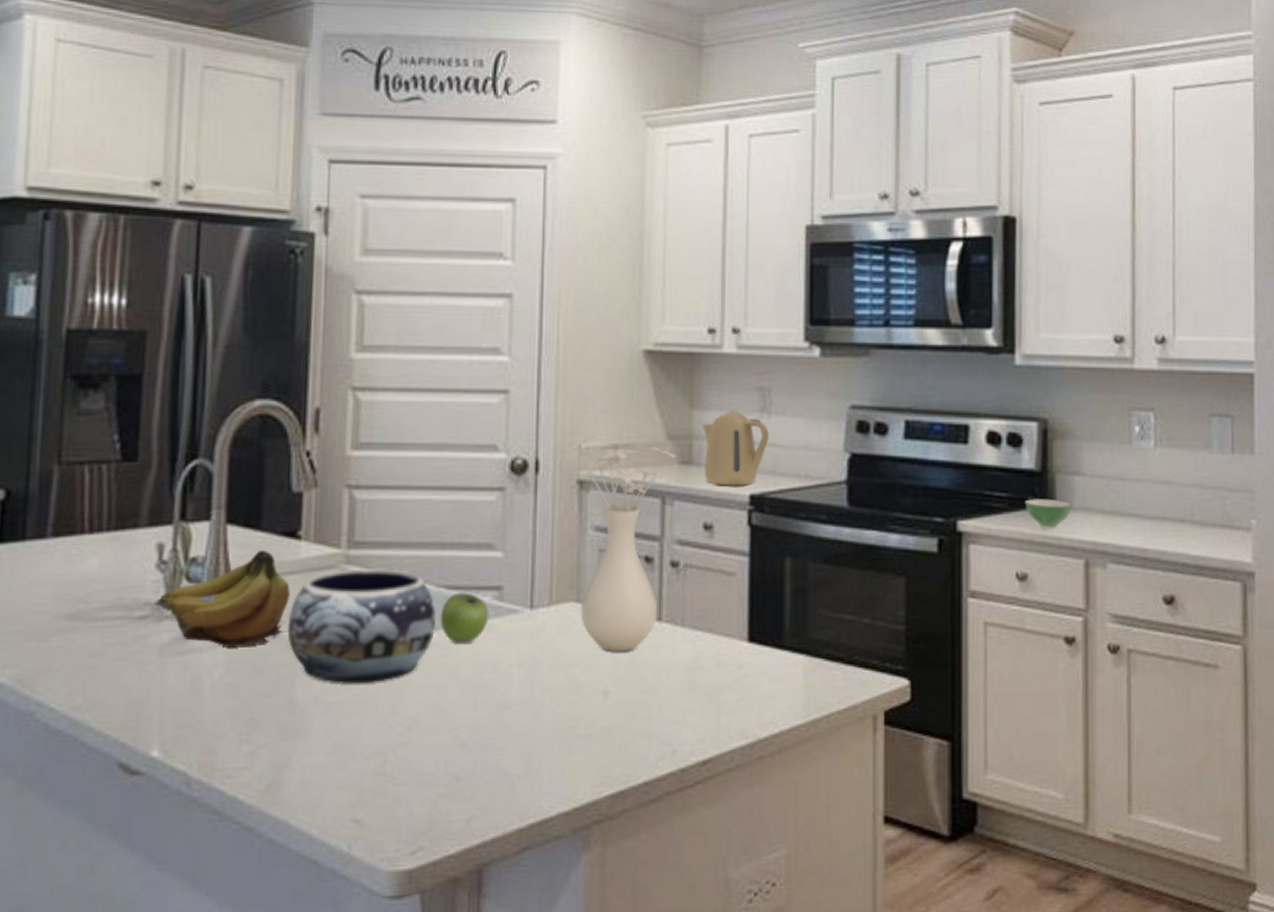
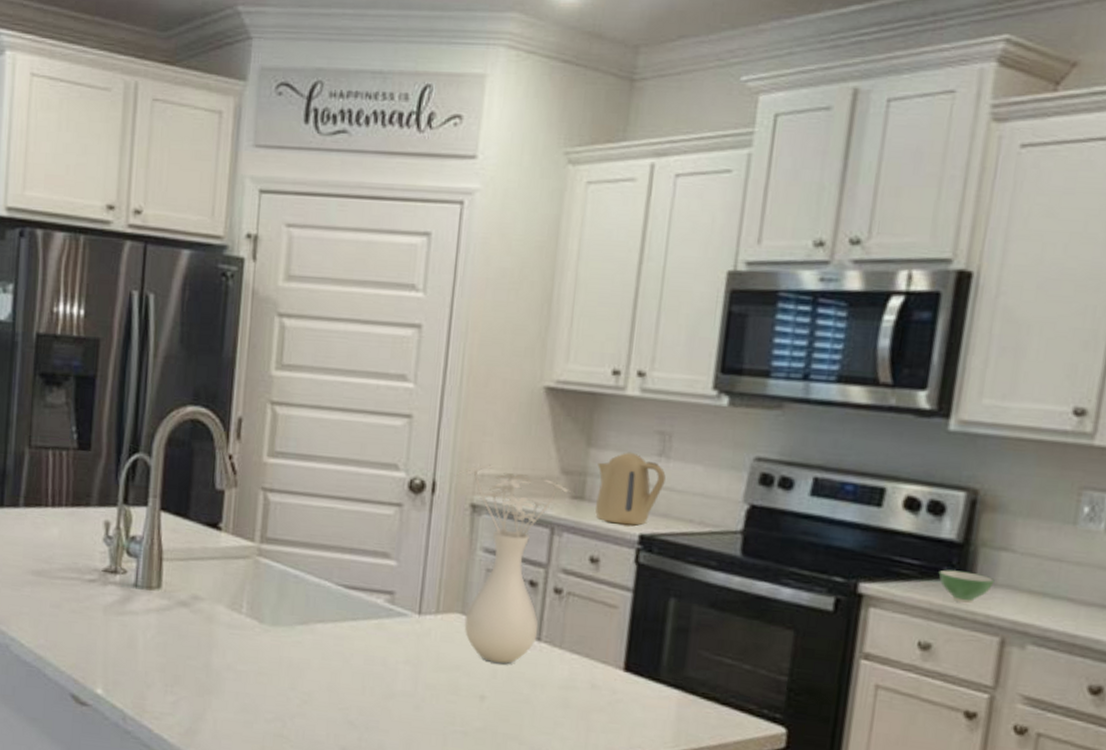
fruit: present [158,551,290,648] -> none [104,536,211,615]
decorative bowl: present [287,567,437,683] -> none [207,560,334,659]
fruit: present [440,592,489,643] -> none [337,592,381,637]

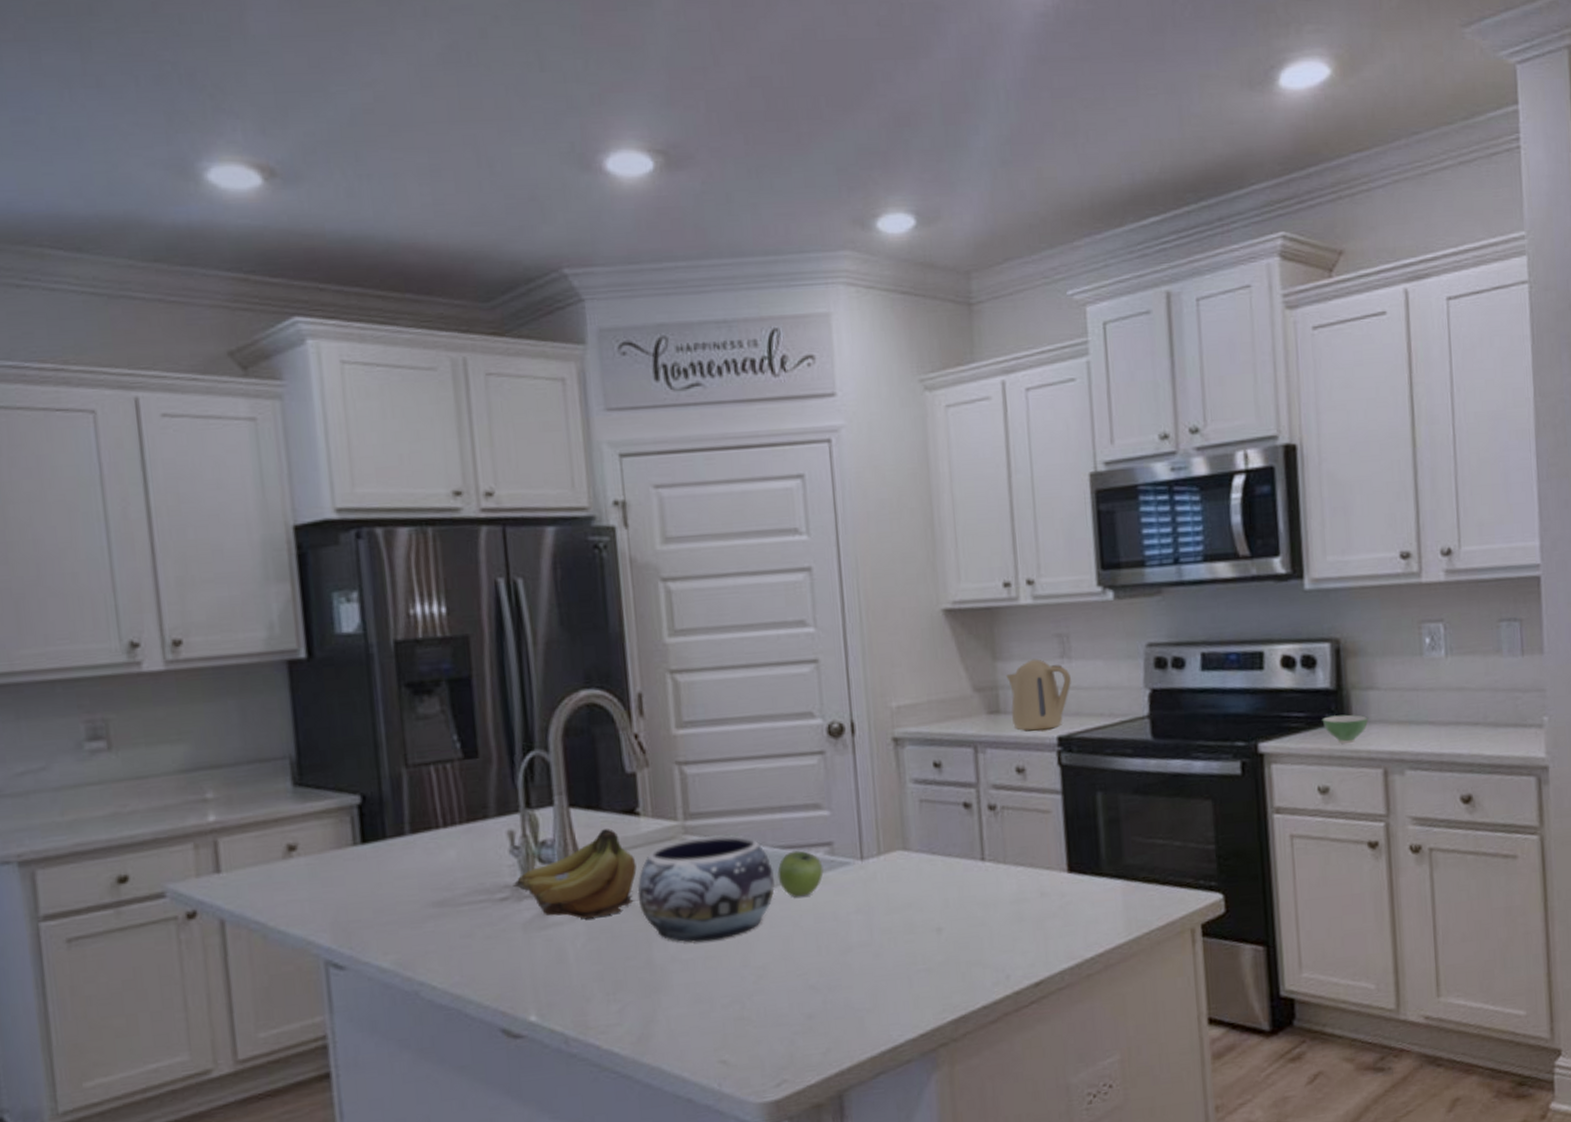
fruit: none [104,536,211,615] -> present [516,828,637,919]
decorative bowl: none [207,560,334,659] -> present [637,834,776,942]
fruit: none [337,592,381,637] -> present [777,850,824,897]
vase: present [454,463,576,665] -> none [870,694,992,892]

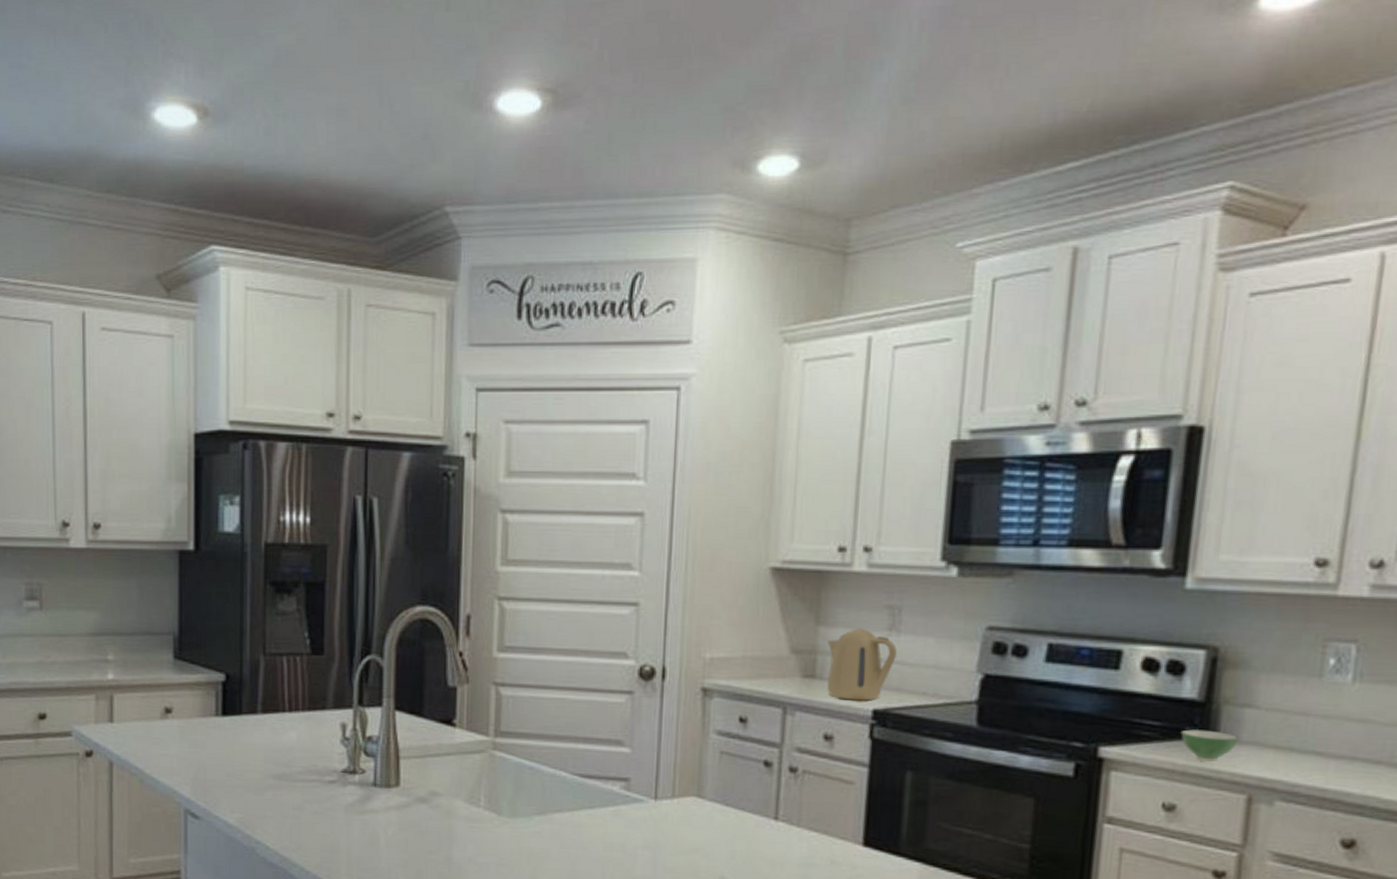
fruit: present [516,828,637,919] -> none [343,734,447,812]
decorative bowl: present [637,834,776,942] -> none [445,753,571,850]
fruit: present [777,850,824,897] -> none [574,781,618,825]

